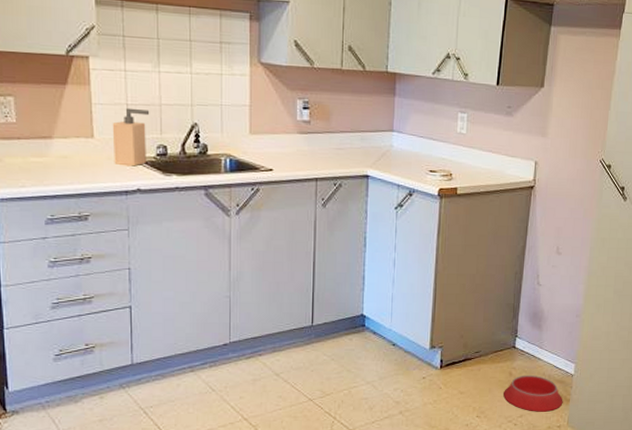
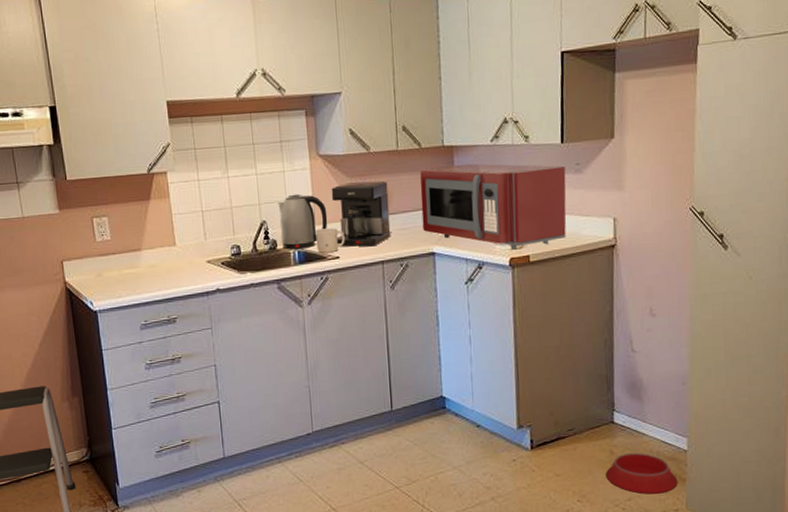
soap dispenser: present [112,107,150,167] -> none [190,213,223,269]
kettle: none [212,99,264,157] -> present [278,194,328,250]
mug: none [250,139,280,164] -> present [315,228,345,253]
coffee maker: none [270,95,329,163] -> present [331,180,391,247]
microwave: none [359,91,498,181] -> present [420,163,566,250]

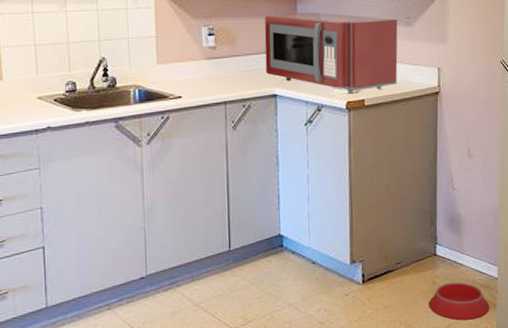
kettle: present [278,194,328,250] -> none [119,32,171,88]
mug: present [315,228,345,253] -> none [158,68,188,92]
coffee maker: present [331,180,391,247] -> none [175,23,235,87]

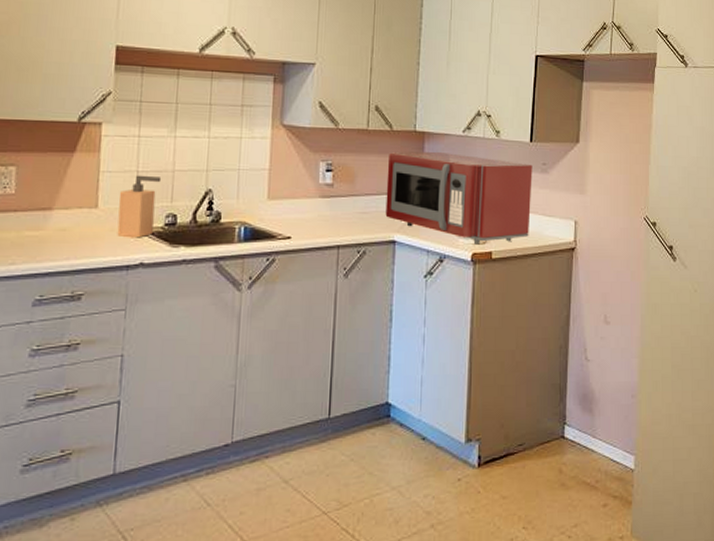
soap dispenser: none [20,48,58,105] -> present [117,175,162,238]
pet bowl: present [429,282,490,321] -> none [554,471,624,520]

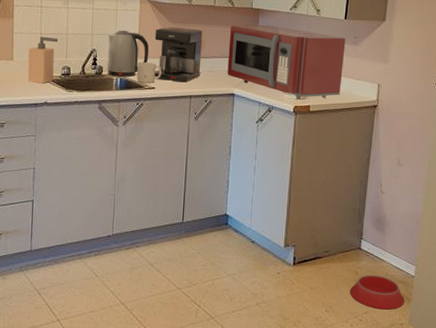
kettle: none [227,163,284,225] -> present [107,30,149,77]
mug: none [266,204,300,231] -> present [136,62,162,83]
coffee maker: none [290,158,353,229] -> present [154,27,203,83]
pet bowl: none [554,471,624,520] -> present [350,274,405,310]

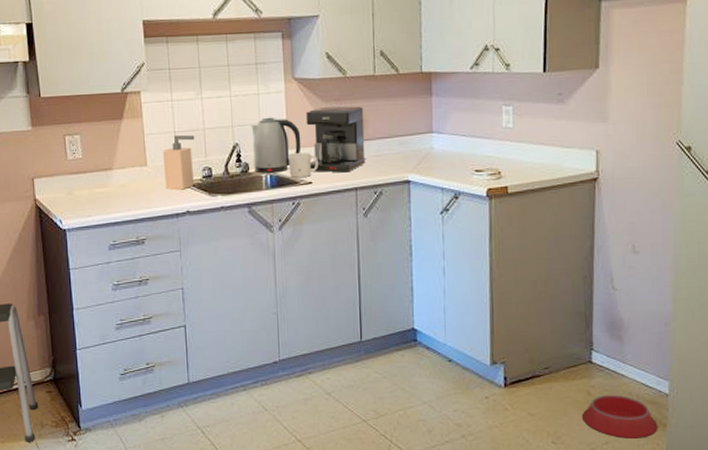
microwave: present [227,24,346,100] -> none [396,90,548,180]

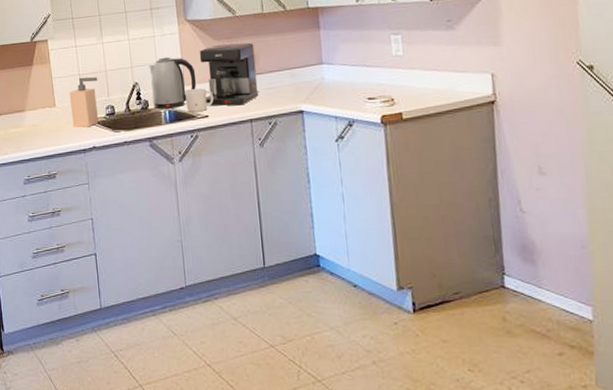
pet bowl: present [582,394,658,439] -> none [499,320,585,367]

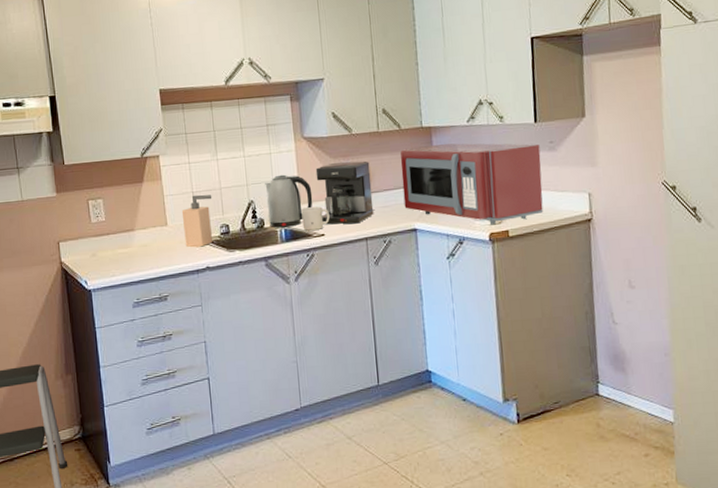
microwave: none [286,23,441,107] -> present [401,143,544,225]

